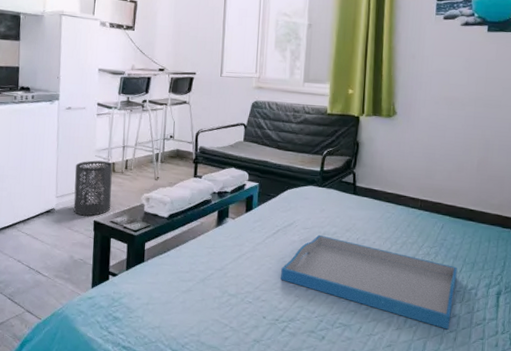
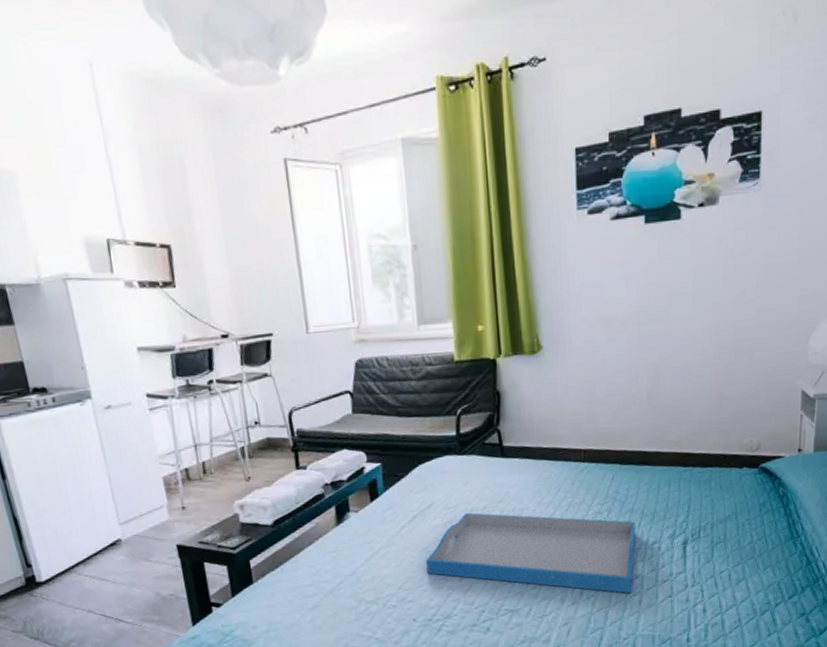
trash can: present [73,160,113,216] -> none [135,468,196,542]

